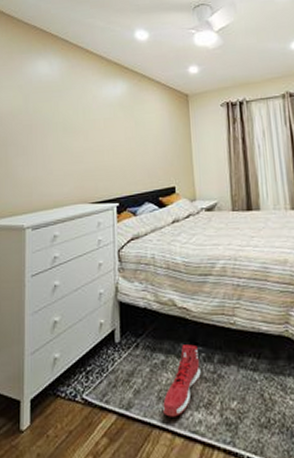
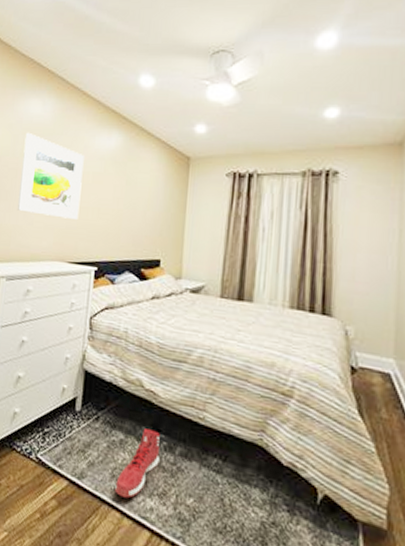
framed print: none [35,90,95,164] -> present [17,132,84,219]

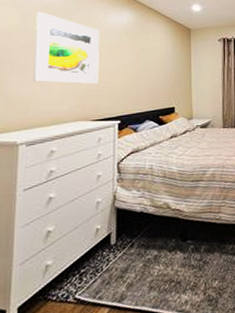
sneaker: present [115,428,160,498] -> none [154,239,189,302]

